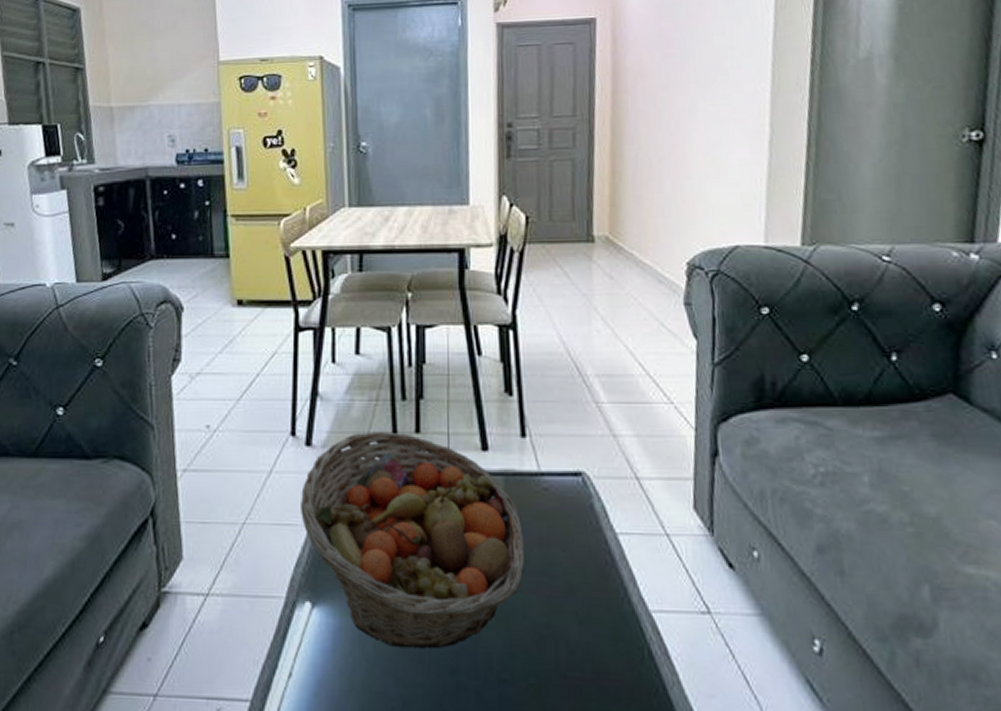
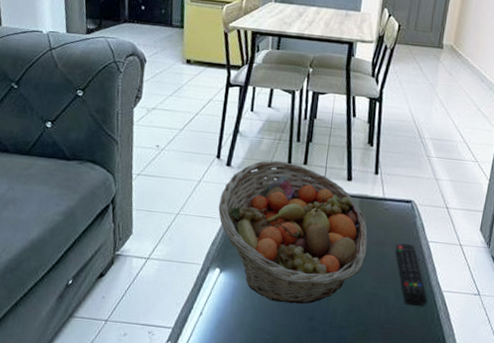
remote control: none [568,540,630,638] -> present [395,243,428,306]

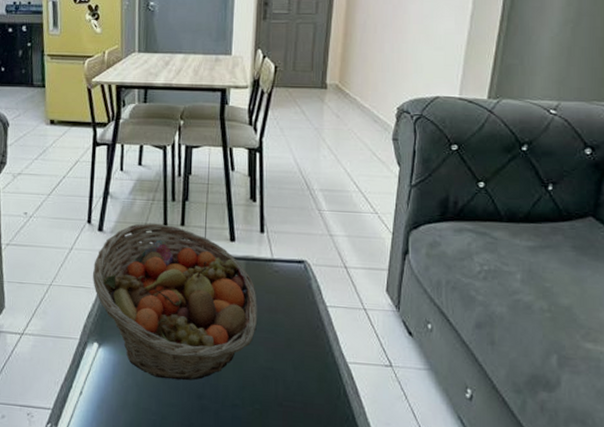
remote control: present [395,243,428,306] -> none [290,309,331,381]

